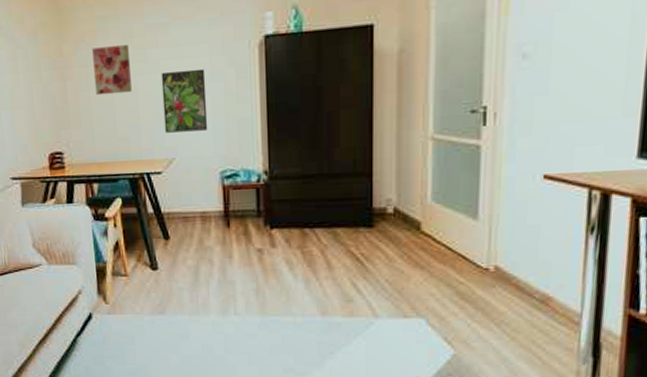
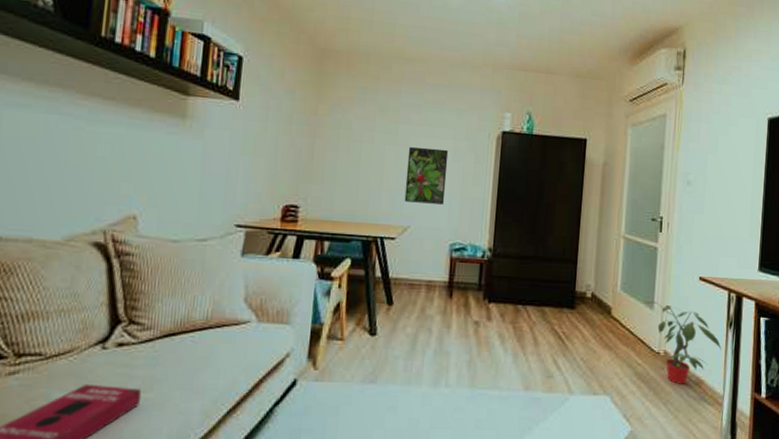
wall art: present [92,45,132,96] -> none [344,113,382,160]
potted plant: none [464,210,579,303] -> present [643,301,722,384]

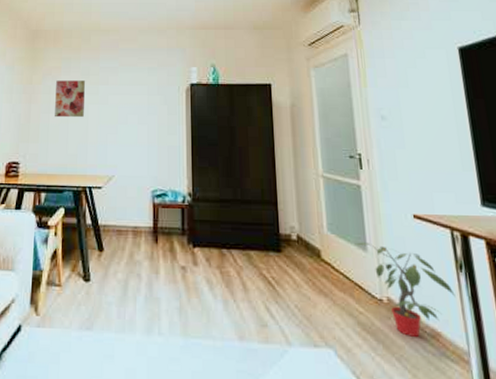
wall art: none [344,113,382,160] -> present [55,80,85,118]
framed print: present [404,146,449,204] -> none [107,104,144,154]

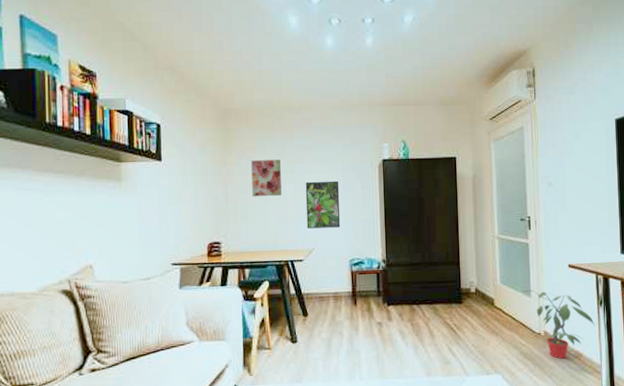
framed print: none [107,104,144,154] -> present [305,181,341,229]

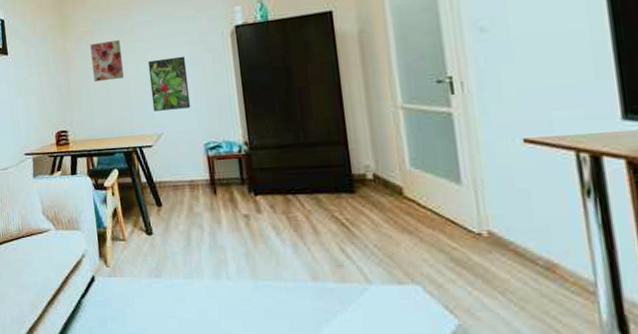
potted plant: present [521,289,595,359] -> none [445,174,580,270]

